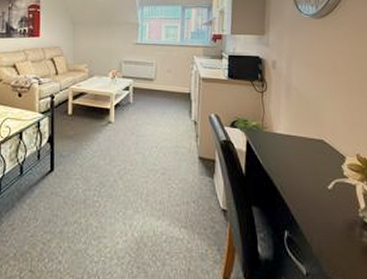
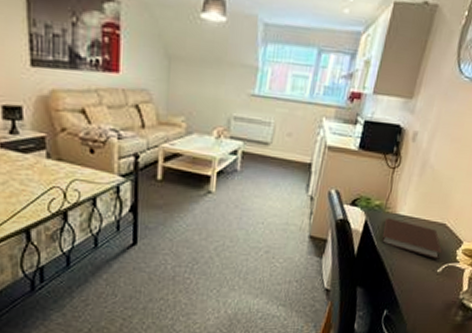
notebook: none [264,137,328,177] -> present [381,217,443,261]

